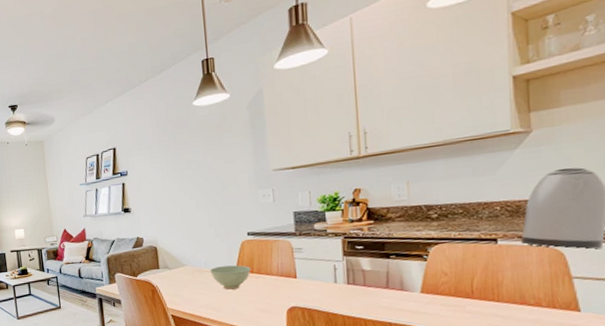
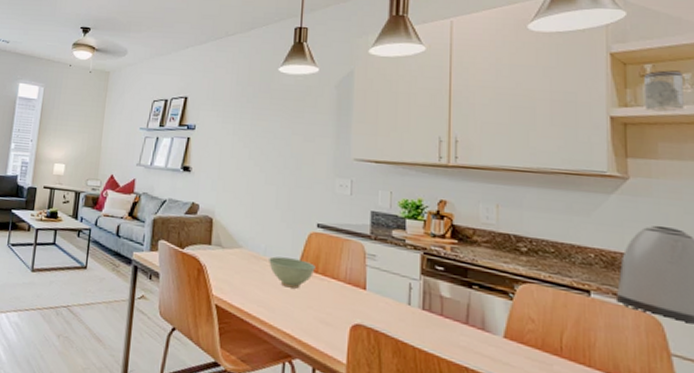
jar: none [546,14,588,62] -> present [643,70,685,112]

